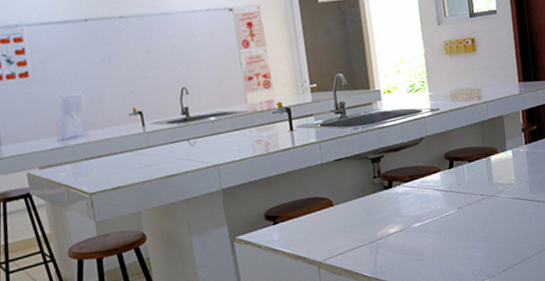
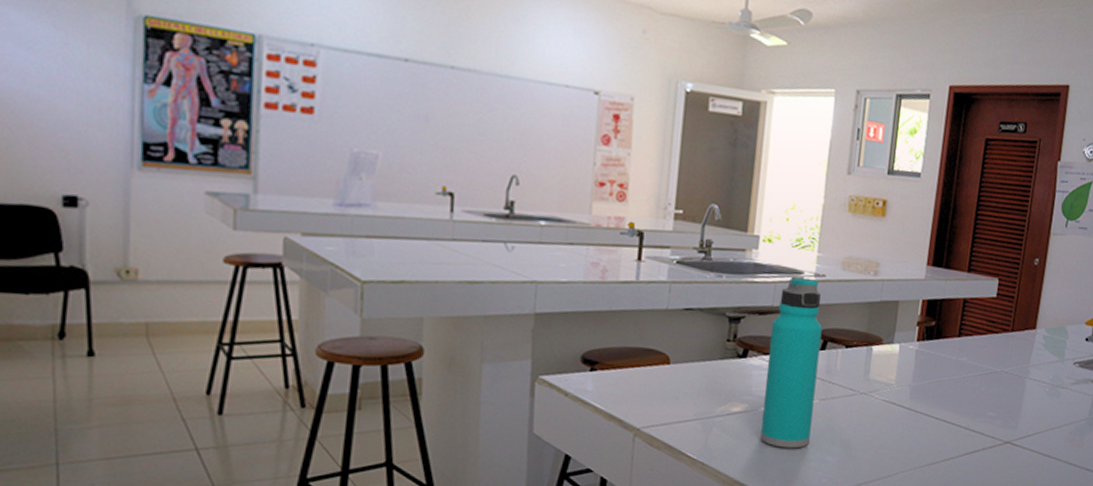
water bottle: none [405,113,457,254] -> present [760,276,822,449]

